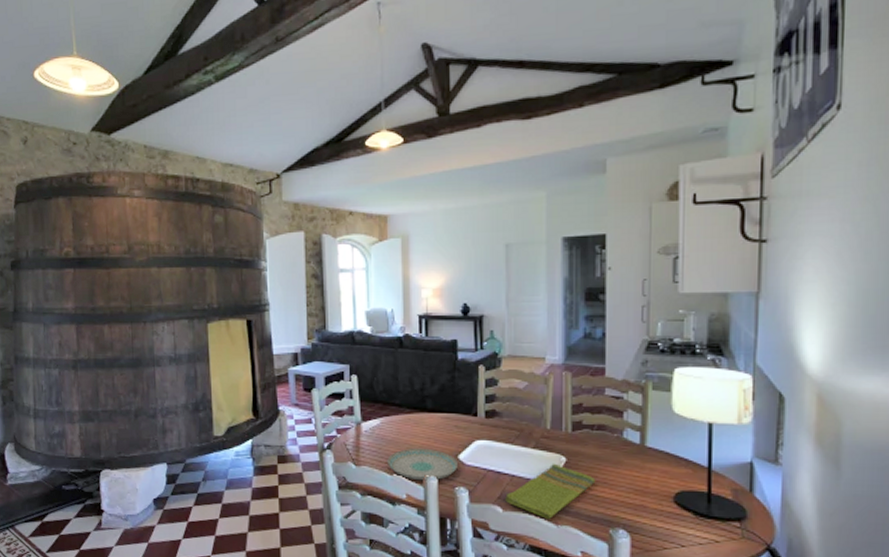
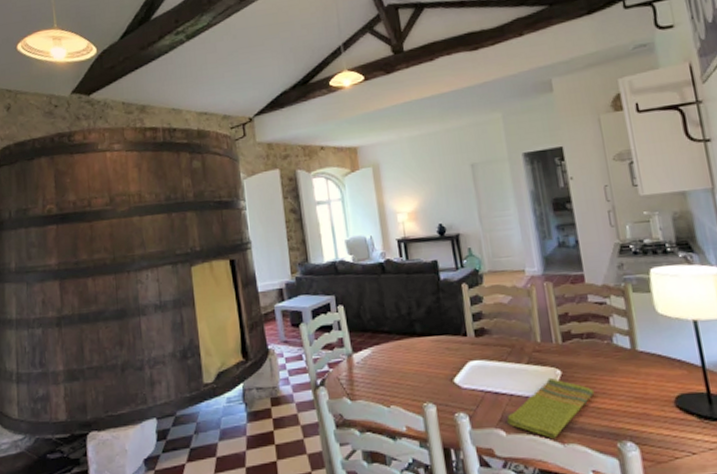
plate: present [387,448,458,481] -> none [382,374,455,410]

